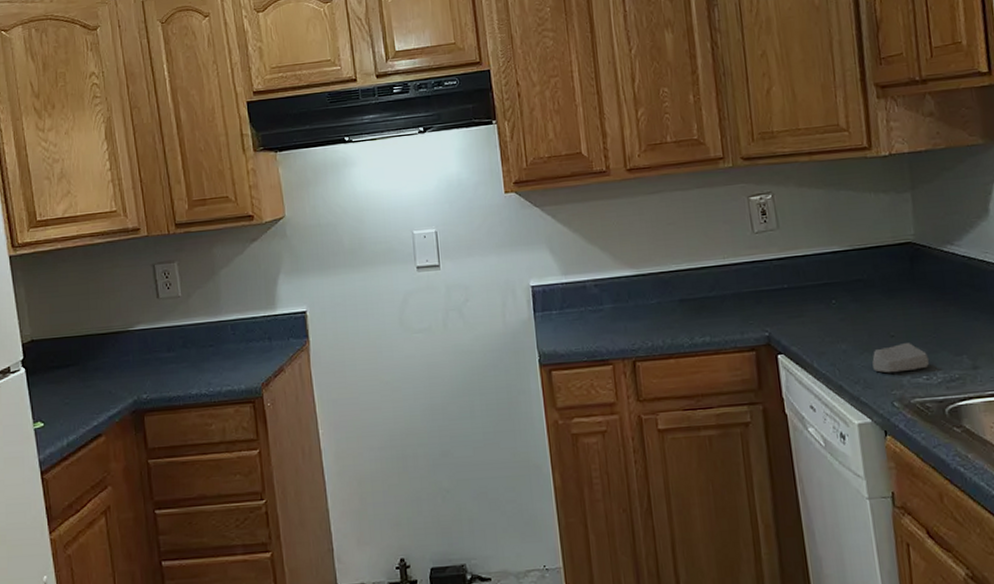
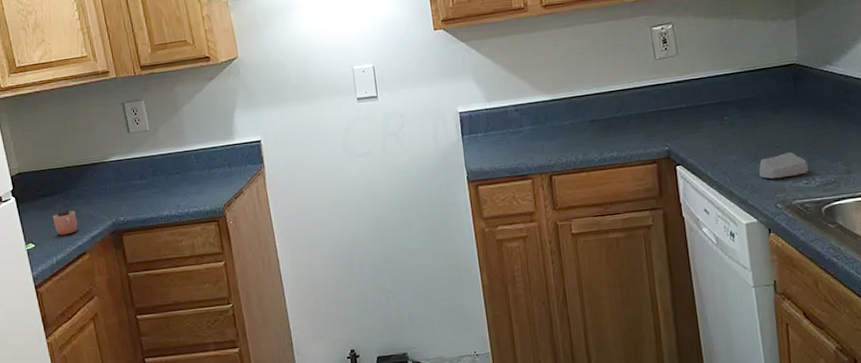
cocoa: none [67,370,94,414] -> present [53,198,78,236]

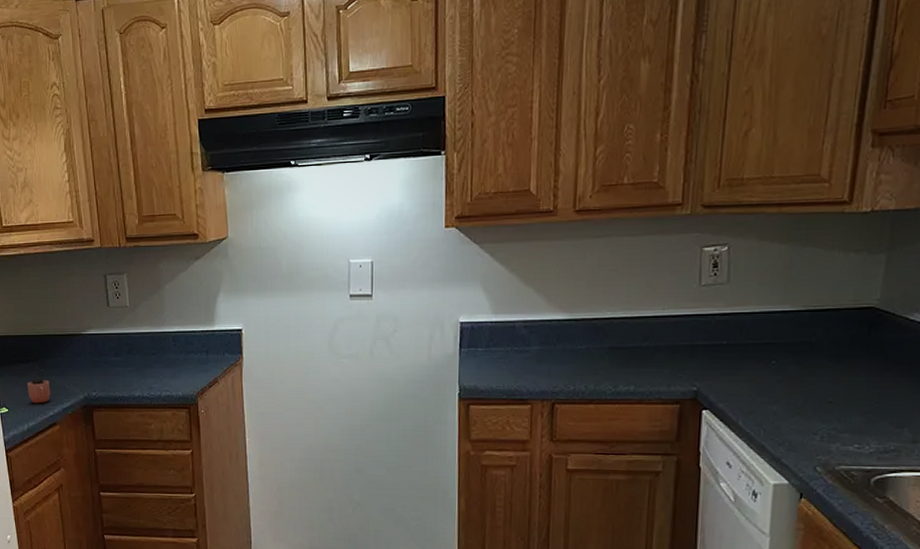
soap bar: present [759,152,809,179] -> none [802,410,866,439]

